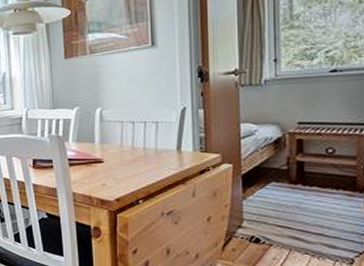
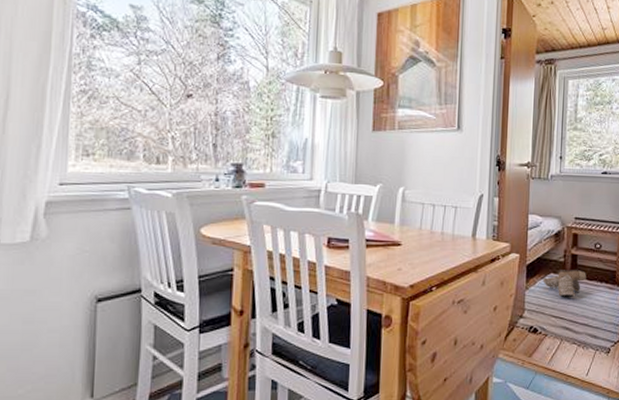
boots: none [263,177,317,207] -> present [543,270,586,298]

